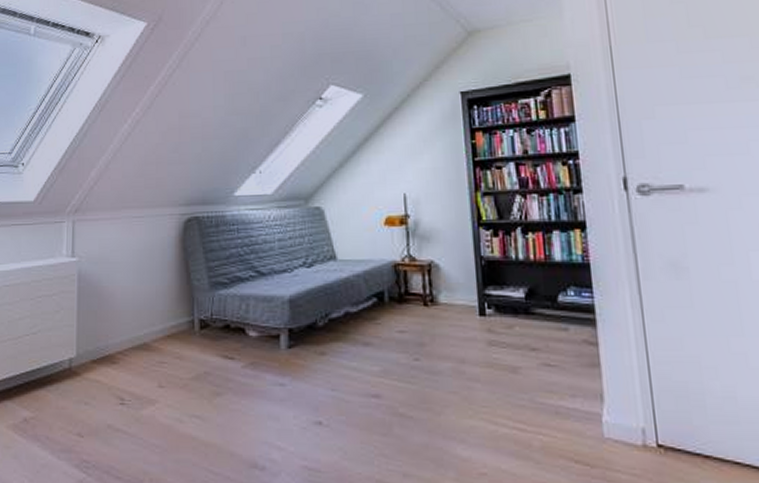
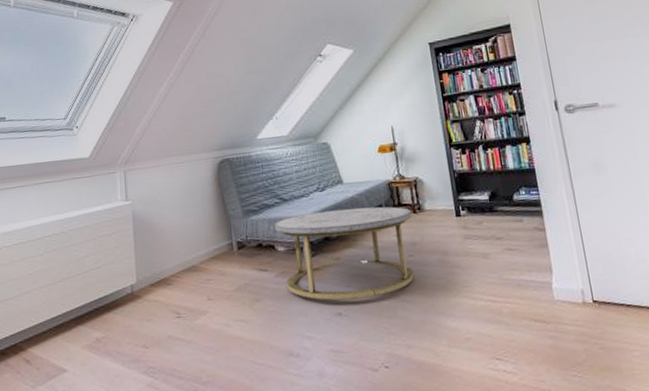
coffee table: none [247,292,422,407] -> present [275,206,414,301]

